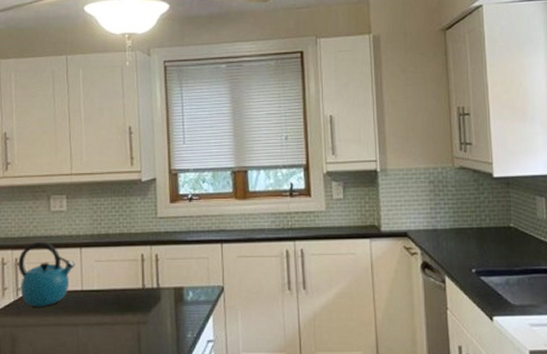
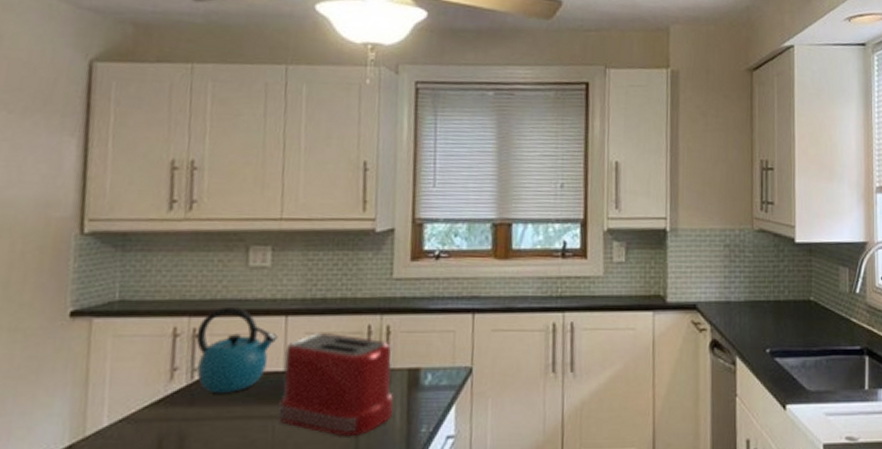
toaster: none [80,261,165,340] -> present [278,333,394,437]

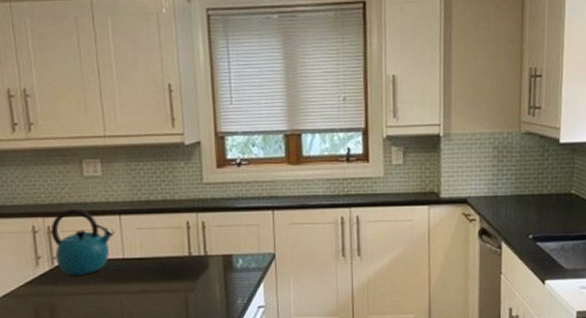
toaster: present [278,333,394,437] -> none [122,228,214,307]

